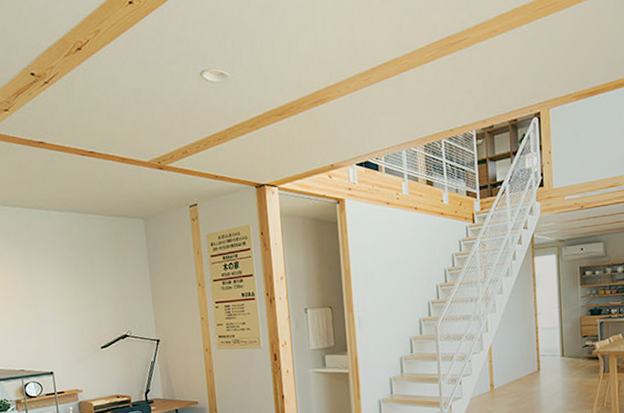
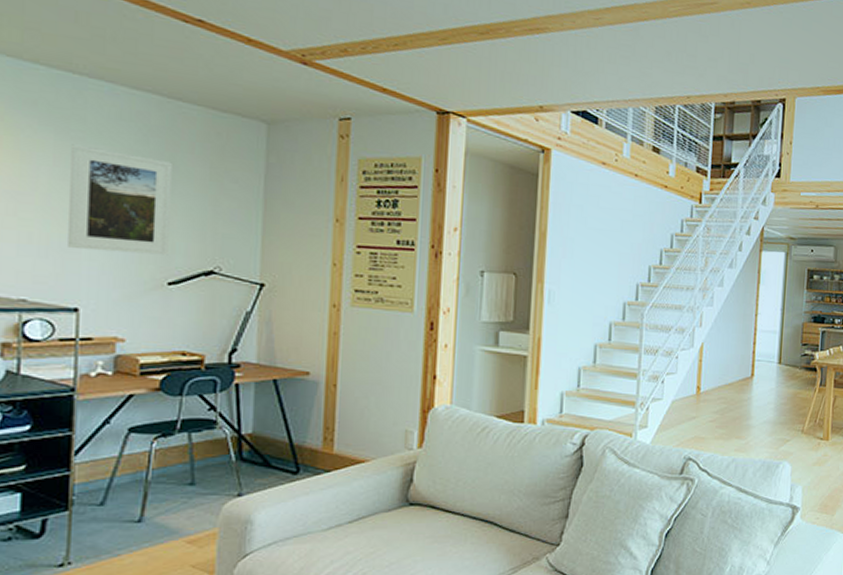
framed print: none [31,257,98,331] -> present [66,144,172,255]

